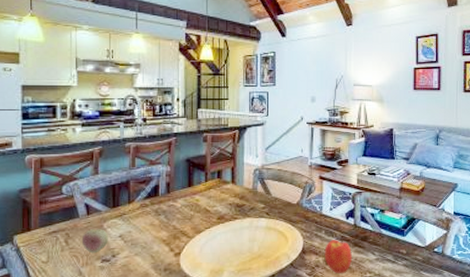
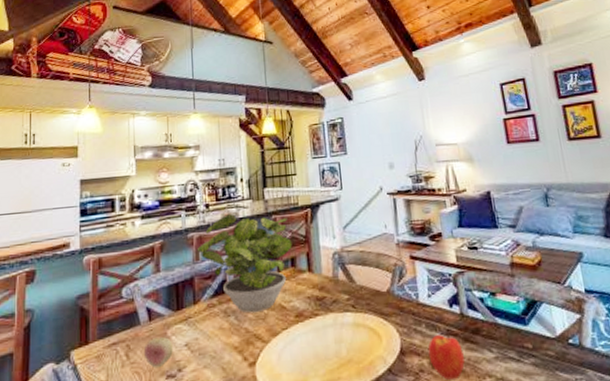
potted plant: none [133,129,220,214] -> present [196,214,293,314]

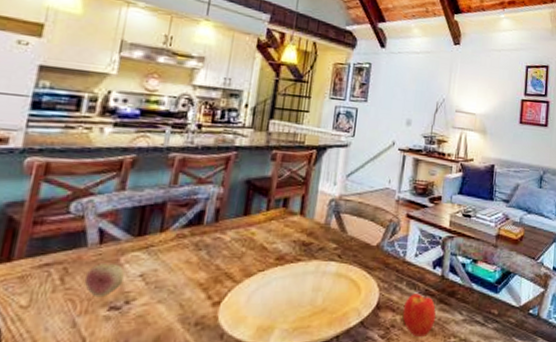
potted plant: present [196,214,293,314] -> none [176,140,289,250]

